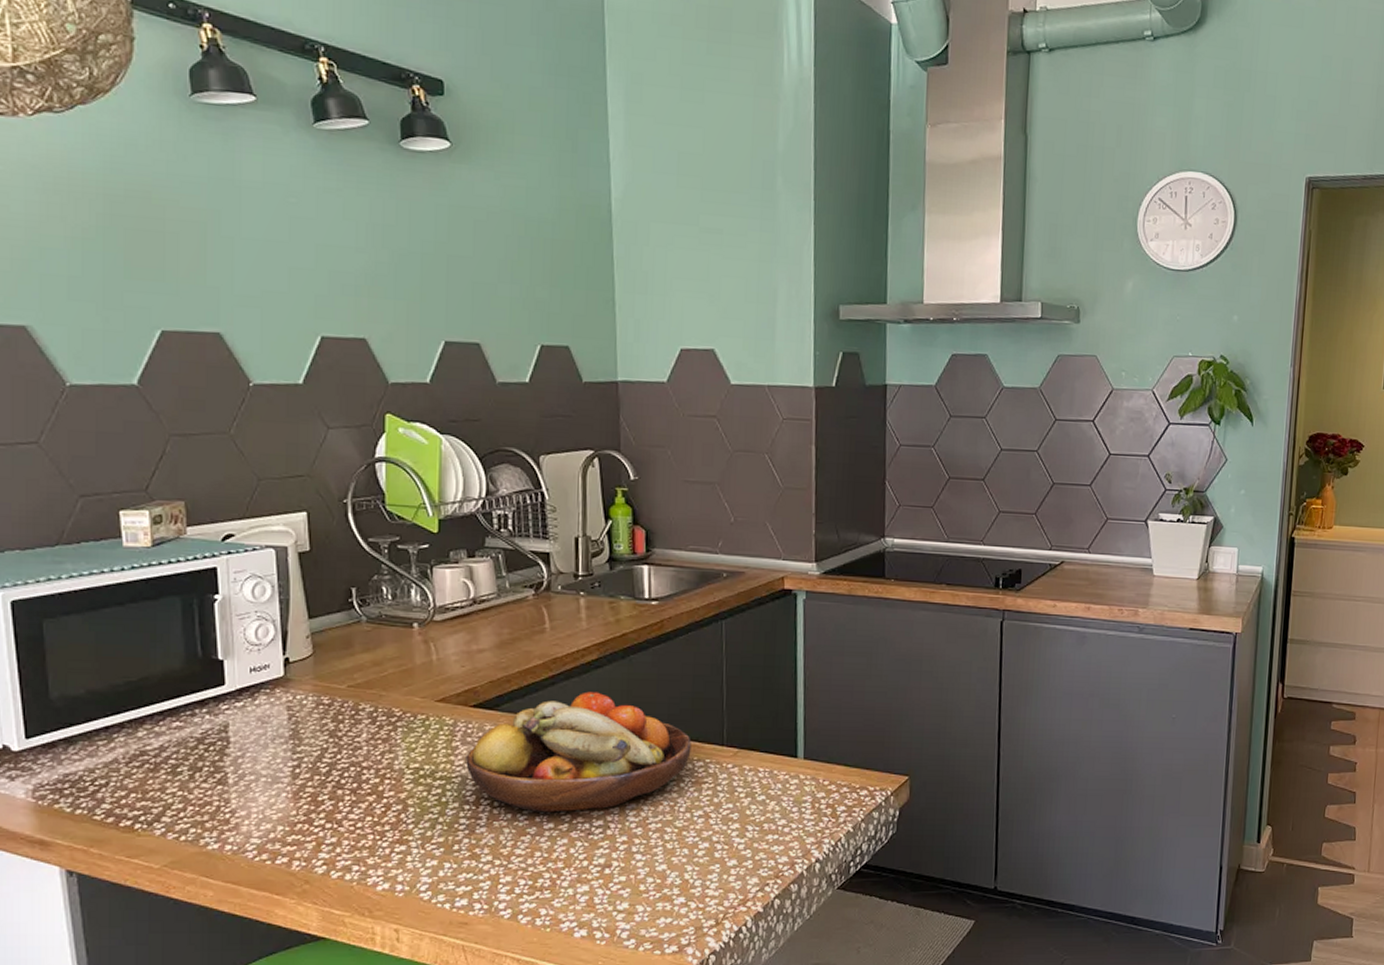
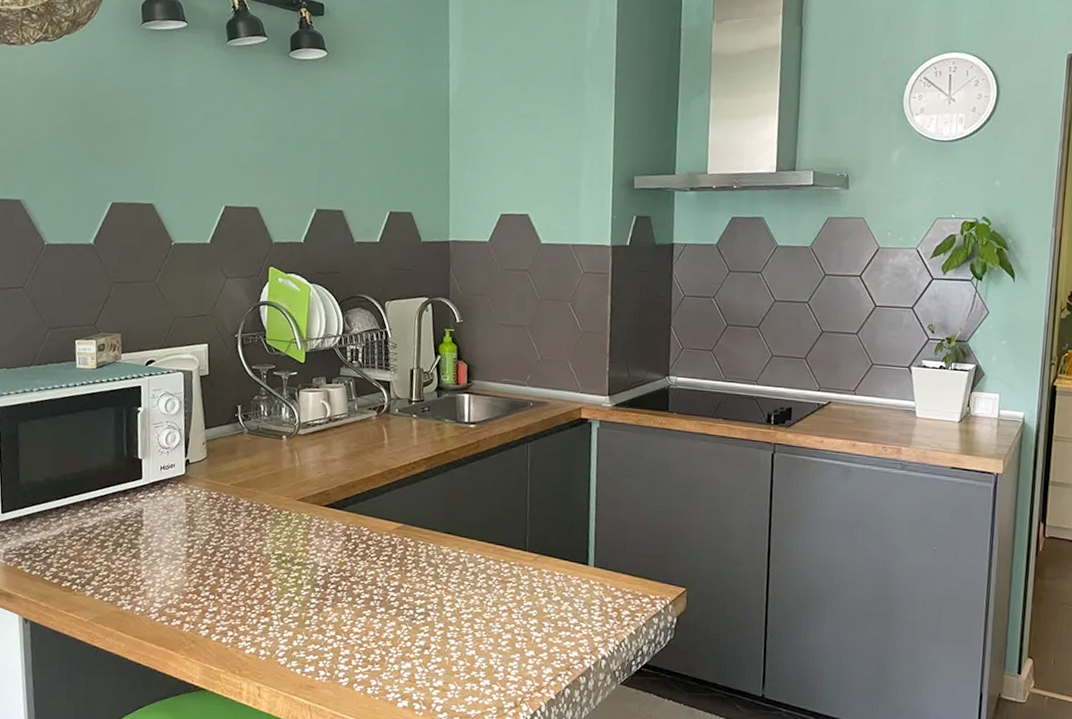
fruit bowl: present [466,691,691,813] -> none [318,498,499,599]

